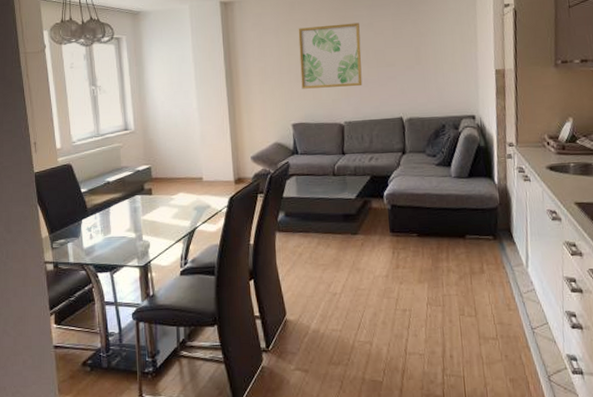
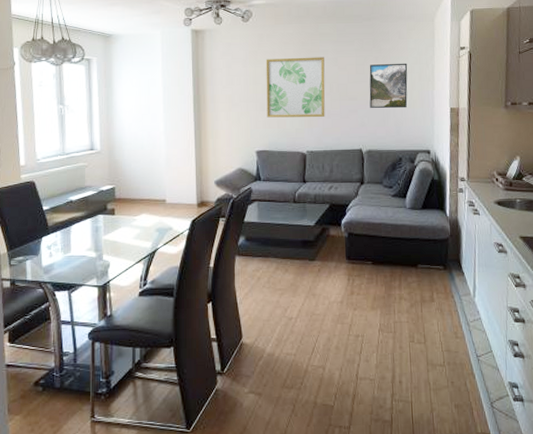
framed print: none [407,24,449,74] -> present [369,63,408,109]

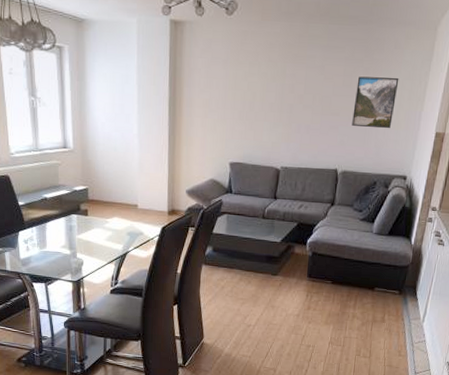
wall art: present [266,57,325,118] -> none [244,61,311,132]

